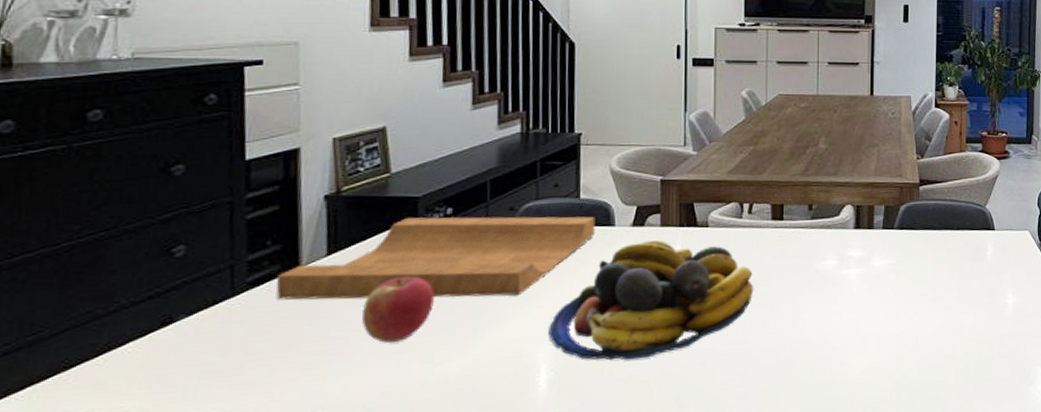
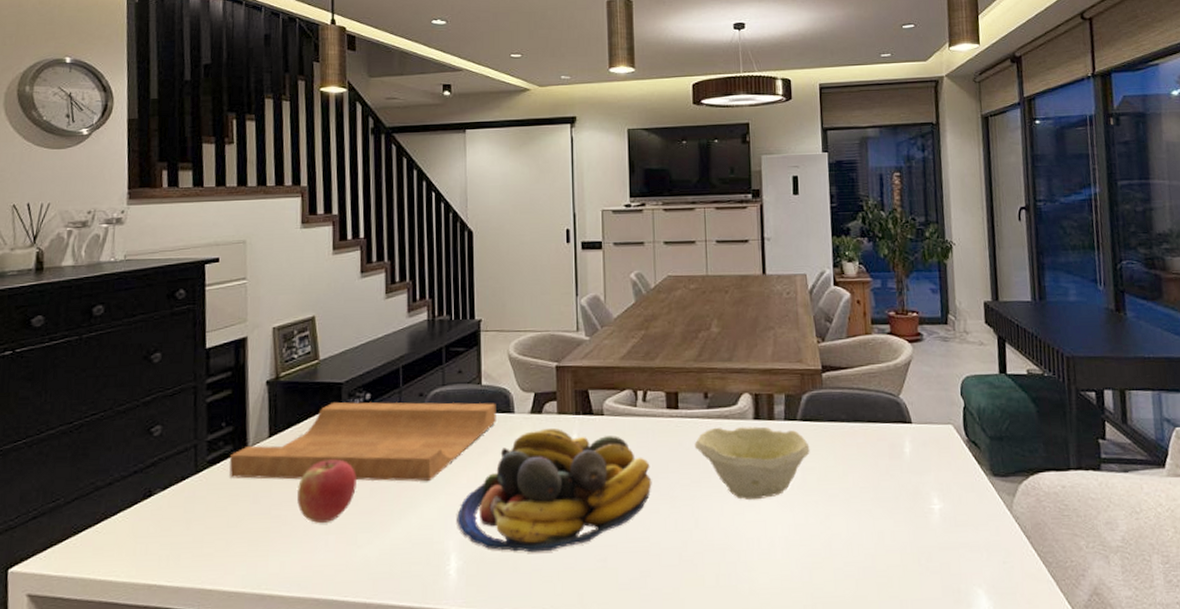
bowl: none [797,235,904,302] -> present [694,426,810,500]

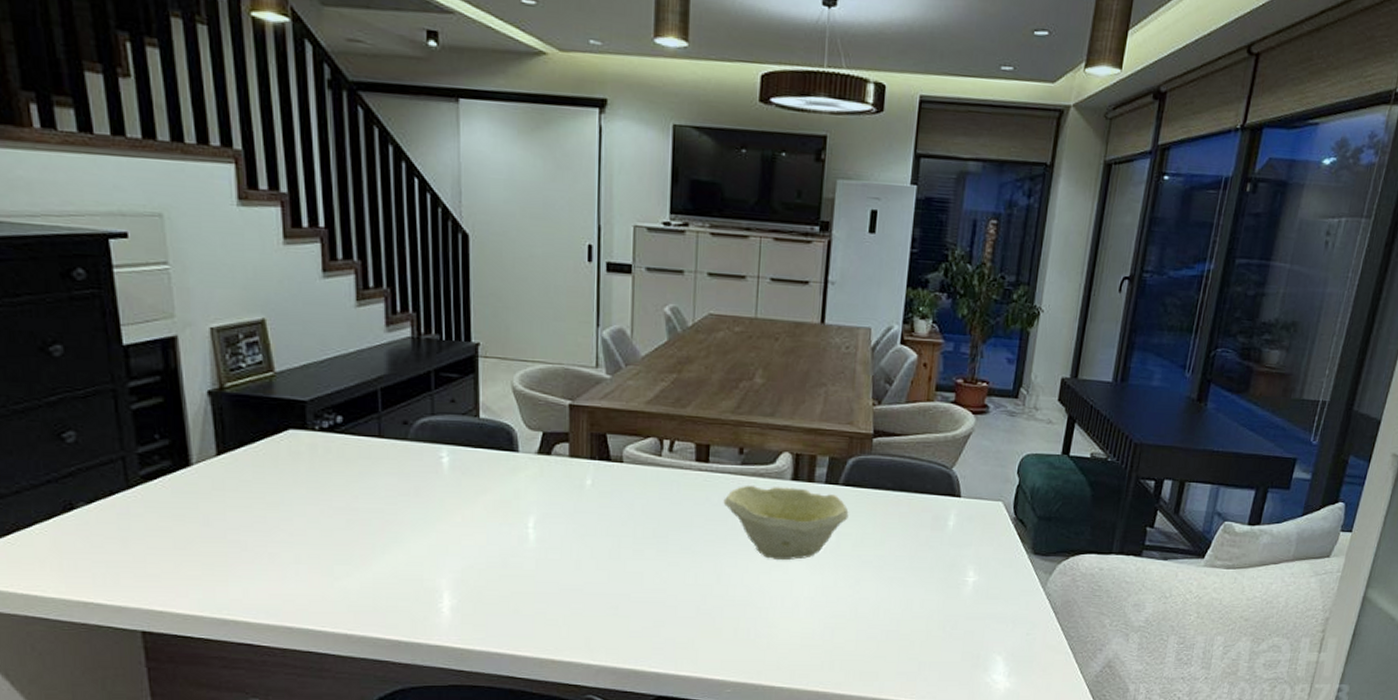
cutting board: present [229,402,496,482] -> none [168,423,497,516]
apple: present [297,459,357,524] -> none [258,485,330,553]
fruit bowl: present [457,428,652,553] -> none [450,471,673,596]

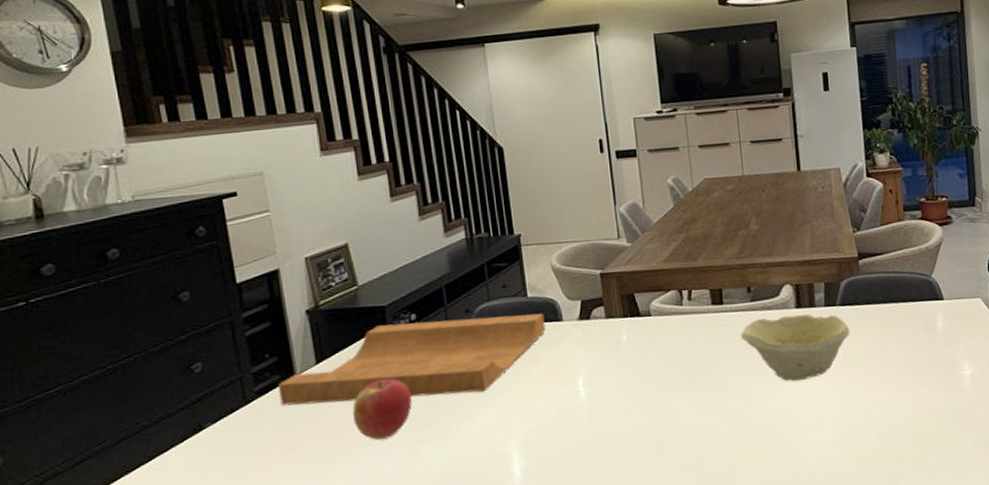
cutting board: none [168,423,497,516] -> present [277,313,546,406]
apple: none [258,485,330,553] -> present [353,379,412,440]

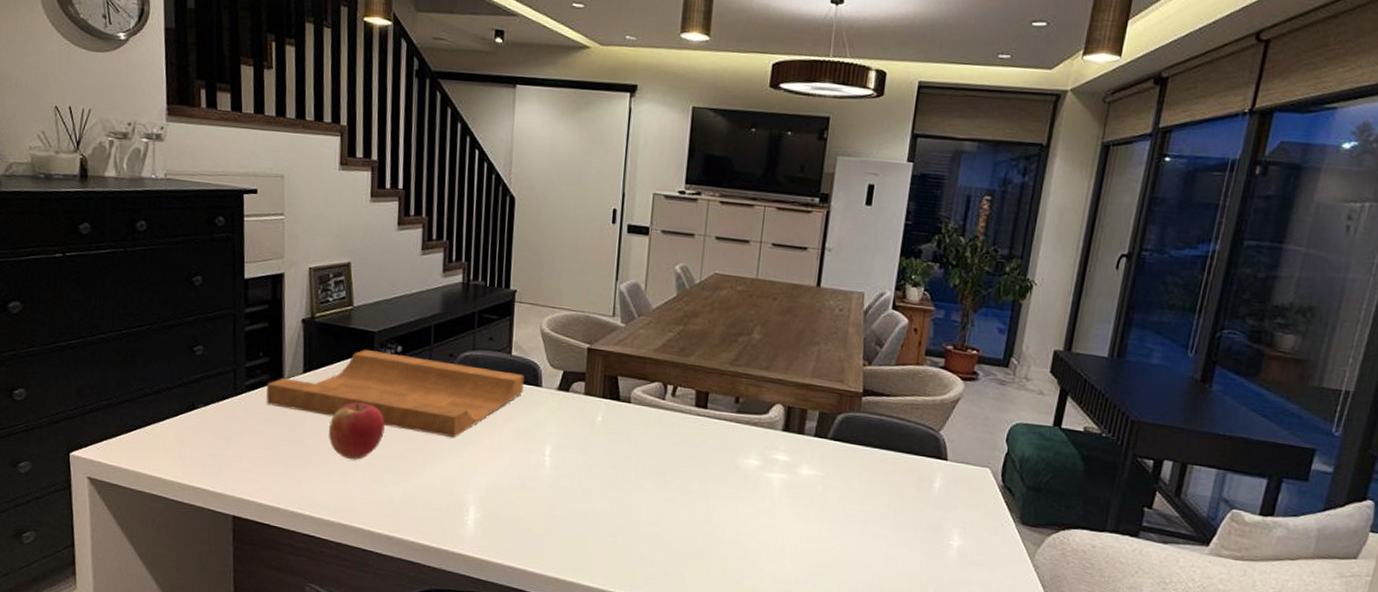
bowl: present [740,314,850,381] -> none [718,432,836,507]

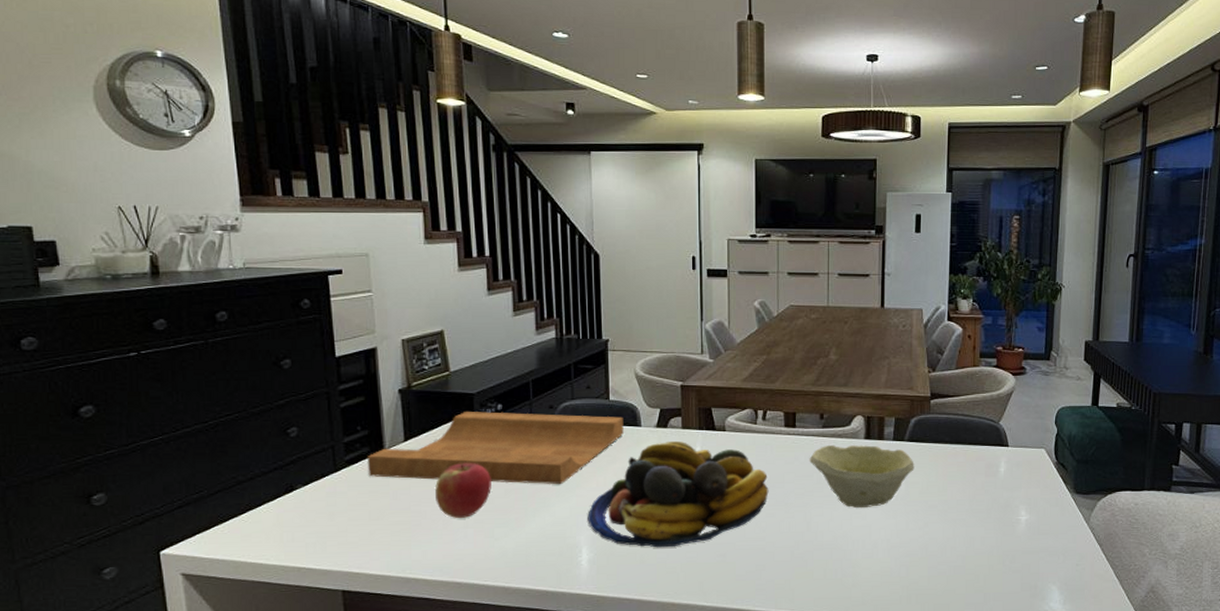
fruit bowl: none [478,406,671,520] -> present [587,440,769,548]
bowl: none [718,432,836,507] -> present [809,444,914,509]

